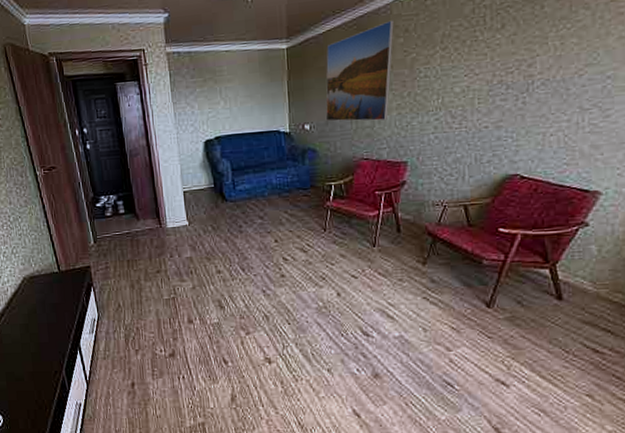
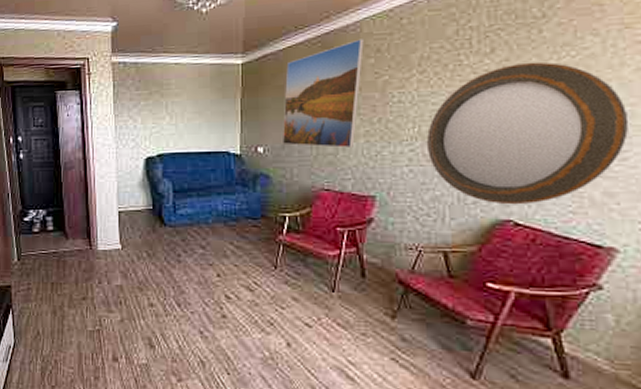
home mirror: none [449,35,612,162] -> present [427,62,629,205]

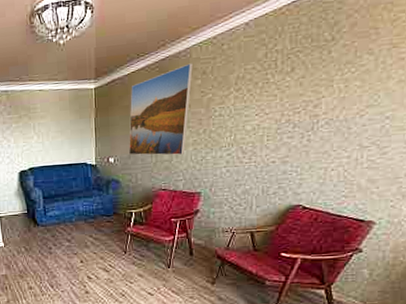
home mirror: present [427,62,629,205] -> none [241,78,390,194]

